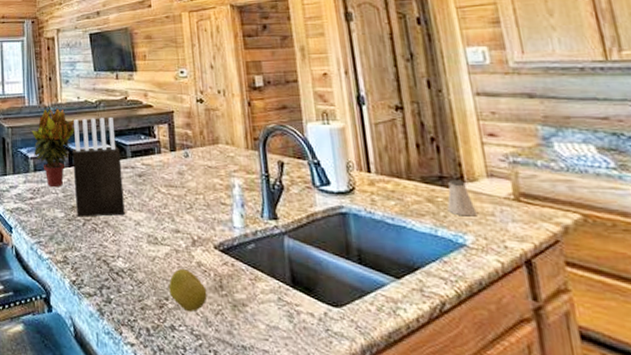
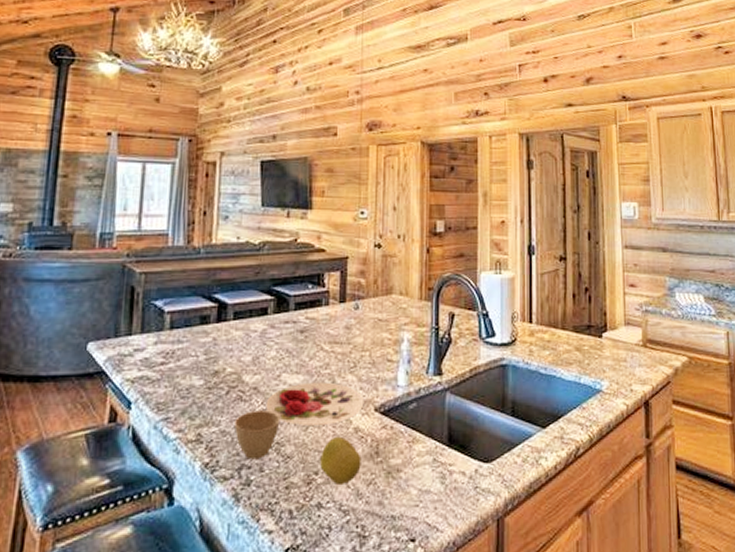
potted plant: present [31,107,76,187] -> none [172,249,231,348]
knife block: present [72,118,125,217] -> none [220,263,282,384]
cup: none [92,241,130,282] -> present [234,410,280,460]
plate: none [116,219,204,258] -> present [265,382,364,426]
saltshaker: present [447,179,477,217] -> none [591,328,613,363]

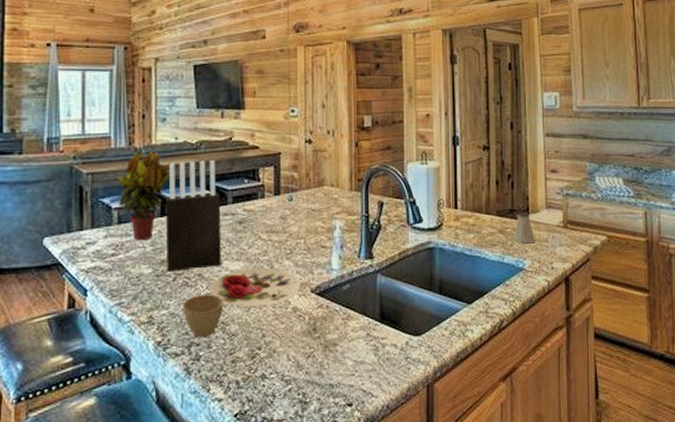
potted plant: none [172,249,231,348] -> present [117,149,171,240]
knife block: none [220,263,282,384] -> present [165,160,221,272]
apple: present [320,437,361,484] -> none [263,316,300,358]
saltshaker: none [591,328,613,363] -> present [513,212,535,244]

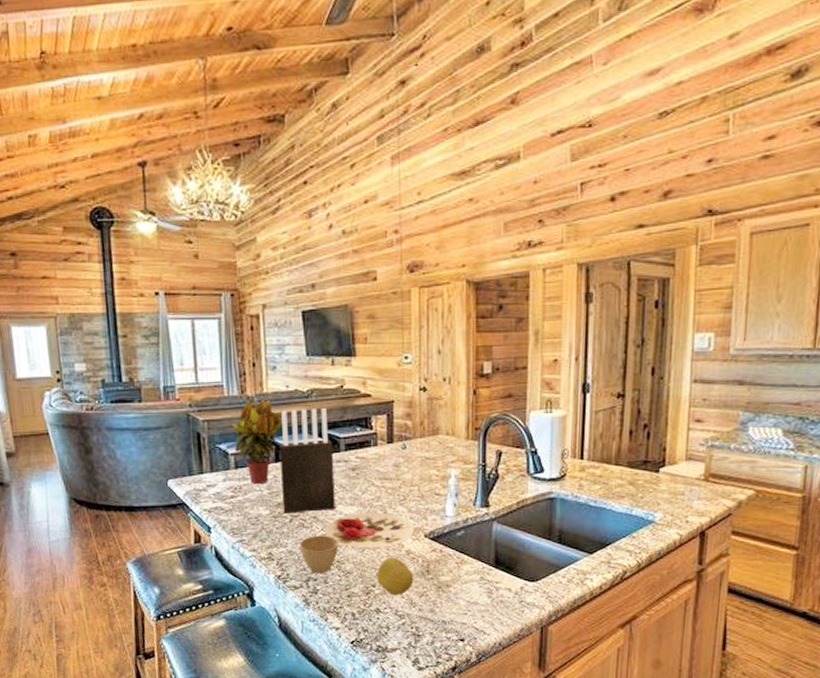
apple: none [263,316,300,358] -> present [377,558,414,595]
saltshaker: present [513,212,535,244] -> none [645,463,670,497]

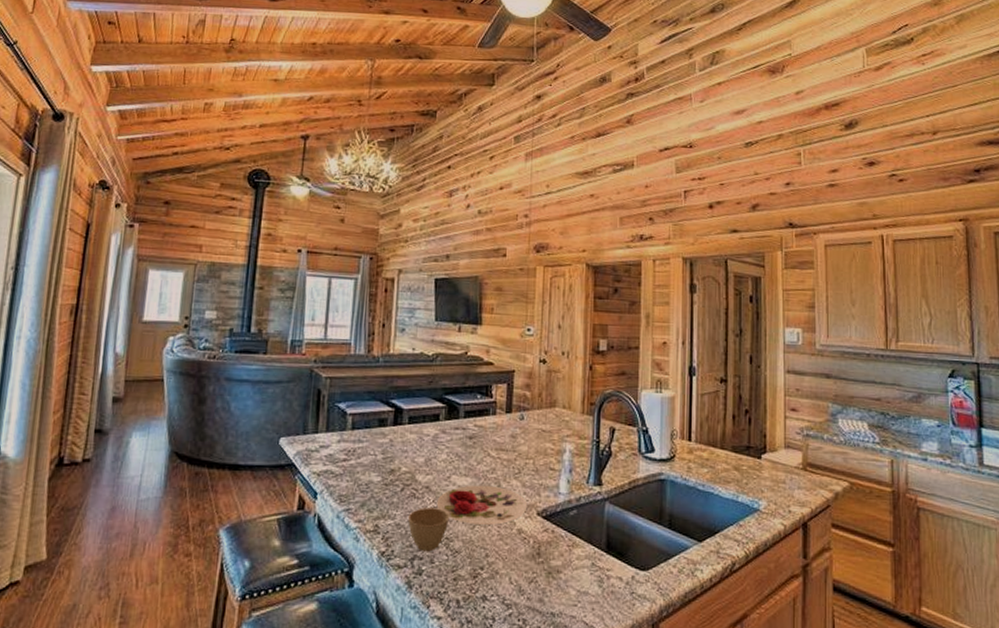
potted plant: present [232,397,283,484] -> none [353,358,407,447]
knife block: present [279,408,335,514] -> none [395,372,453,482]
apple: present [377,558,414,595] -> none [485,537,524,580]

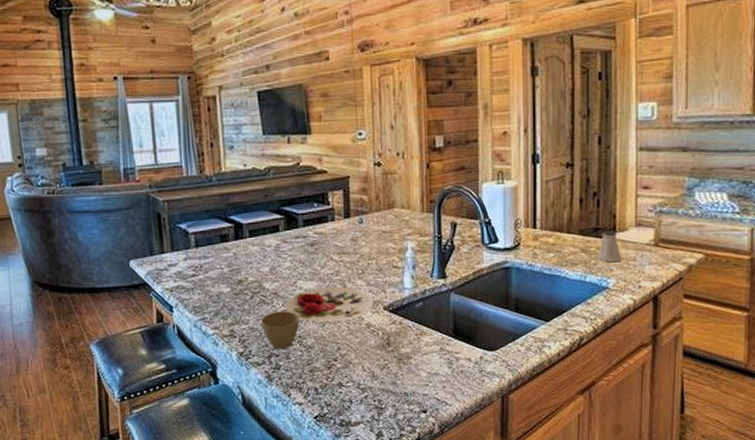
saltshaker: none [749,449,772,484] -> present [597,230,622,263]

